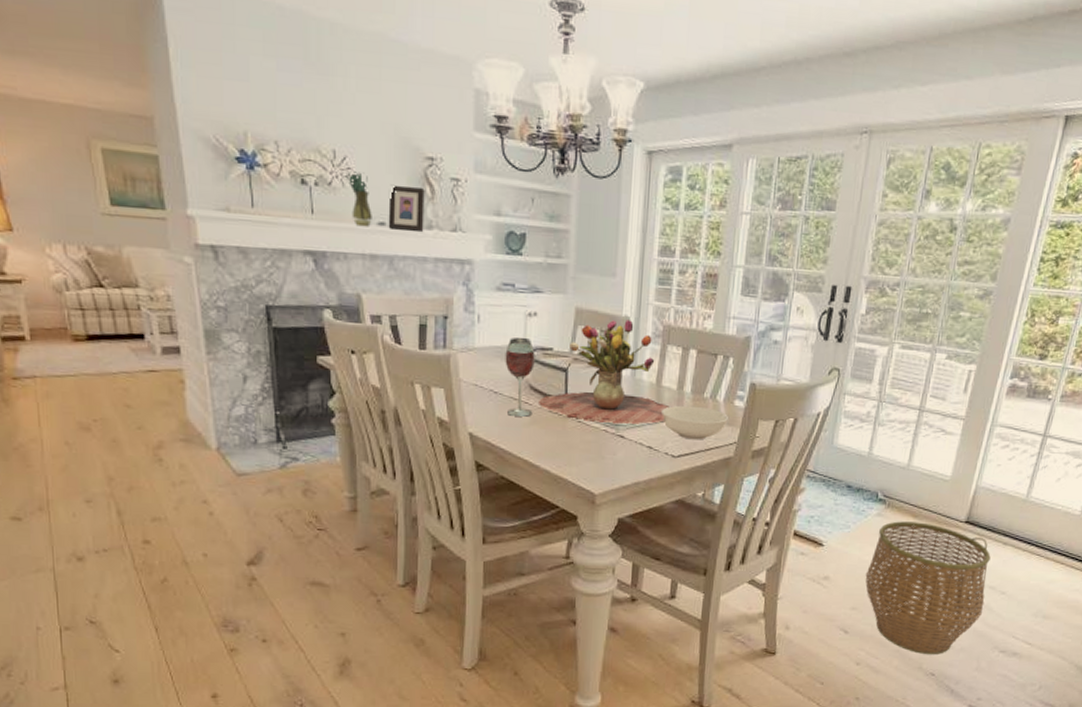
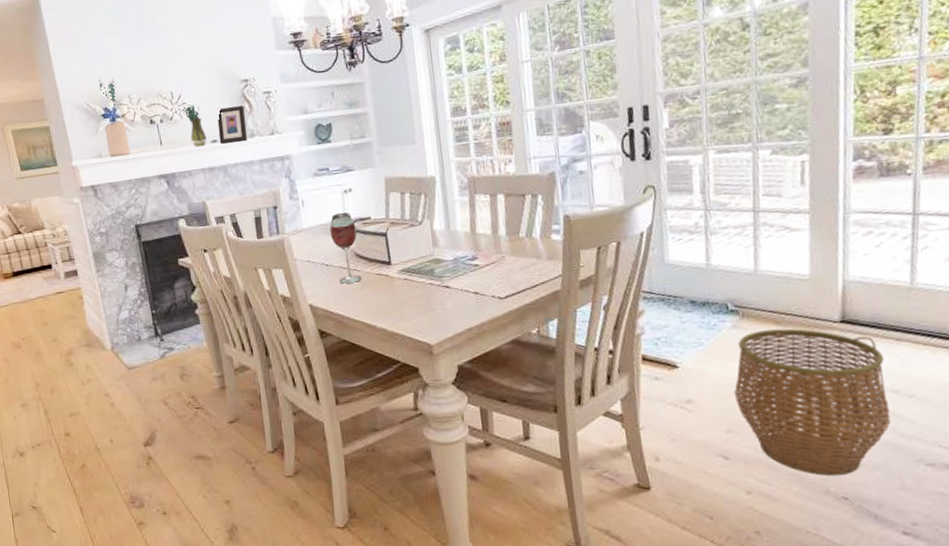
vase: none [235,110,270,218] -> present [98,78,130,158]
flower arrangement: present [539,320,669,425] -> none [366,179,488,278]
bowl: present [660,405,728,440] -> none [480,246,548,280]

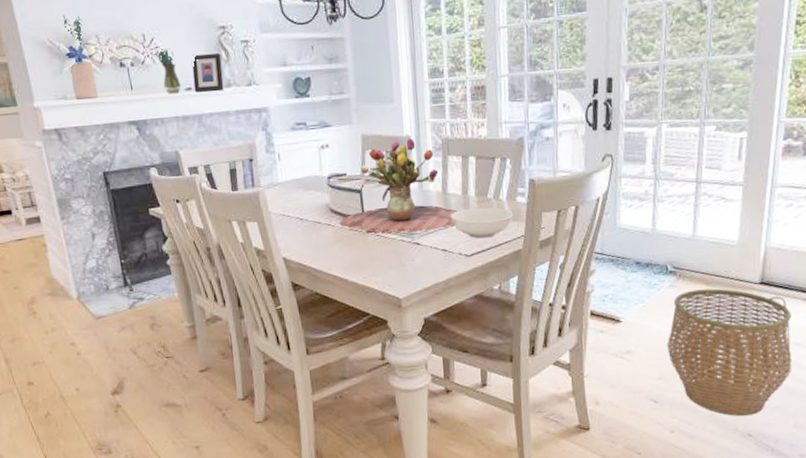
wineglass: present [329,212,362,284] -> none [305,167,336,238]
flower arrangement: none [366,179,488,278] -> present [340,138,457,234]
bowl: none [480,246,548,280] -> present [450,207,513,239]

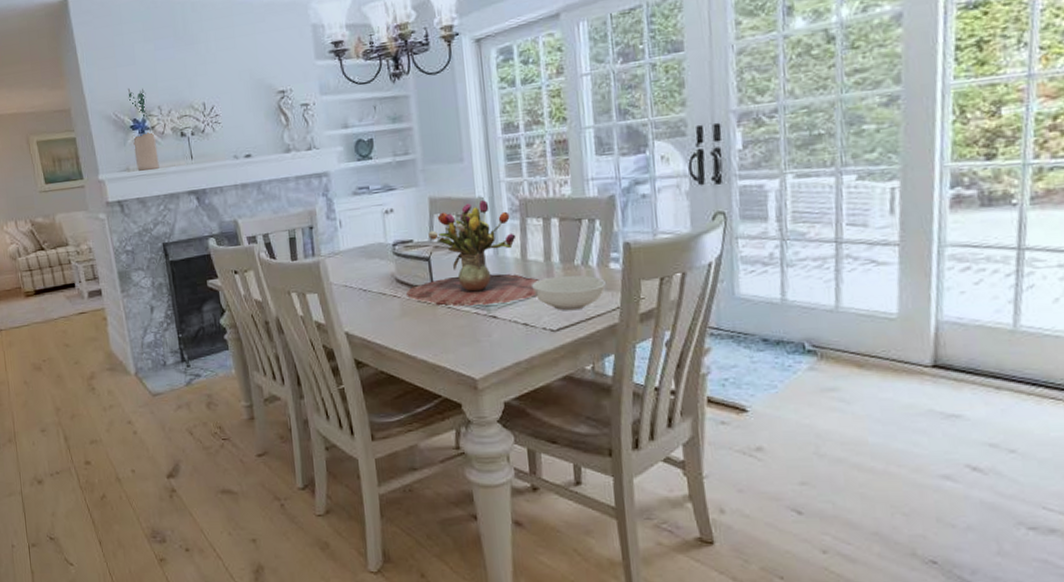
vase: present [155,48,181,94] -> none [215,116,240,162]
picture frame: present [192,53,224,93] -> none [251,118,284,160]
basket: present [666,288,792,416] -> none [809,372,988,536]

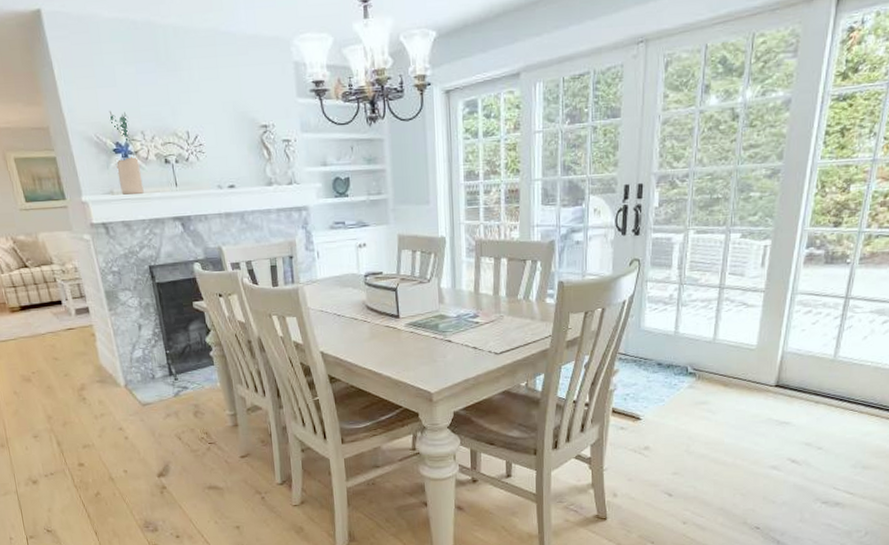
flower arrangement: present [407,200,539,307] -> none [375,239,488,331]
bowl: present [530,275,606,311] -> none [481,307,541,338]

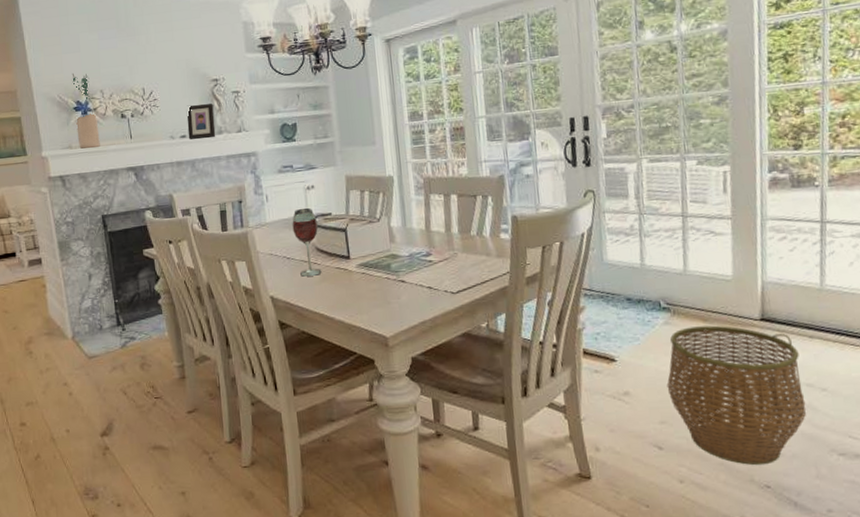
picture frame: none [234,151,266,191] -> present [186,103,216,140]
wineglass: none [343,265,371,334] -> present [292,207,322,277]
basket: none [683,390,804,510] -> present [666,325,807,465]

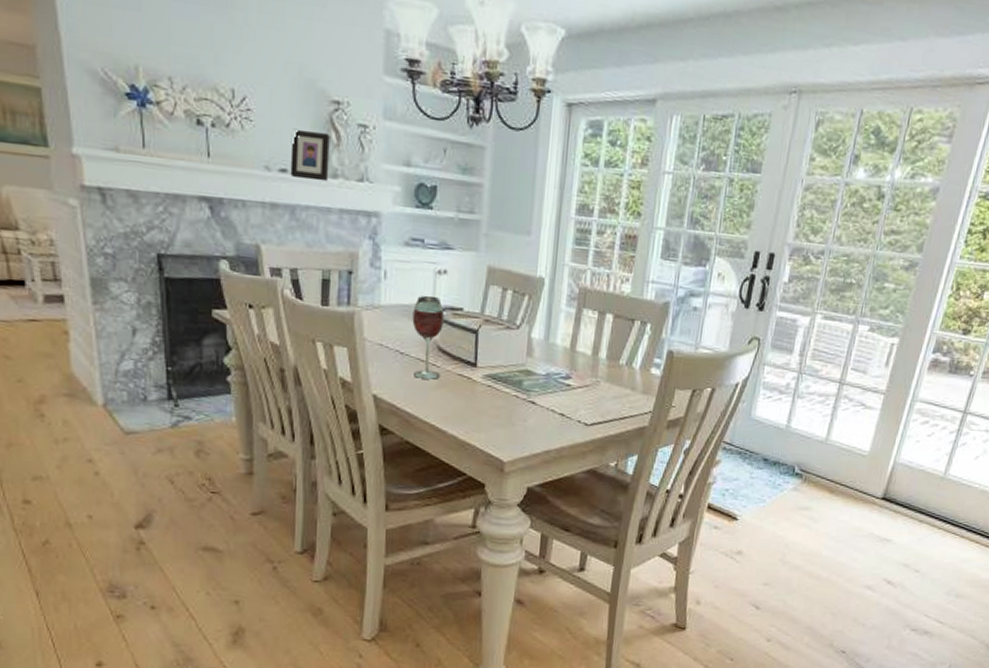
vase: present [72,73,100,150] -> none [125,41,162,160]
basket: present [666,325,807,465] -> none [778,496,906,632]

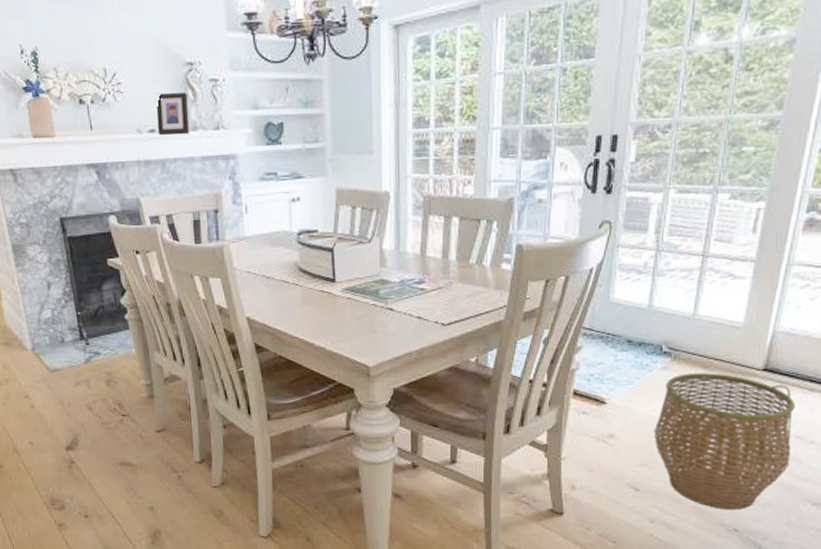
vase: none [125,41,162,160] -> present [19,45,56,140]
wineglass: present [412,295,444,380] -> none [273,222,304,298]
basket: none [778,496,906,632] -> present [653,373,795,509]

